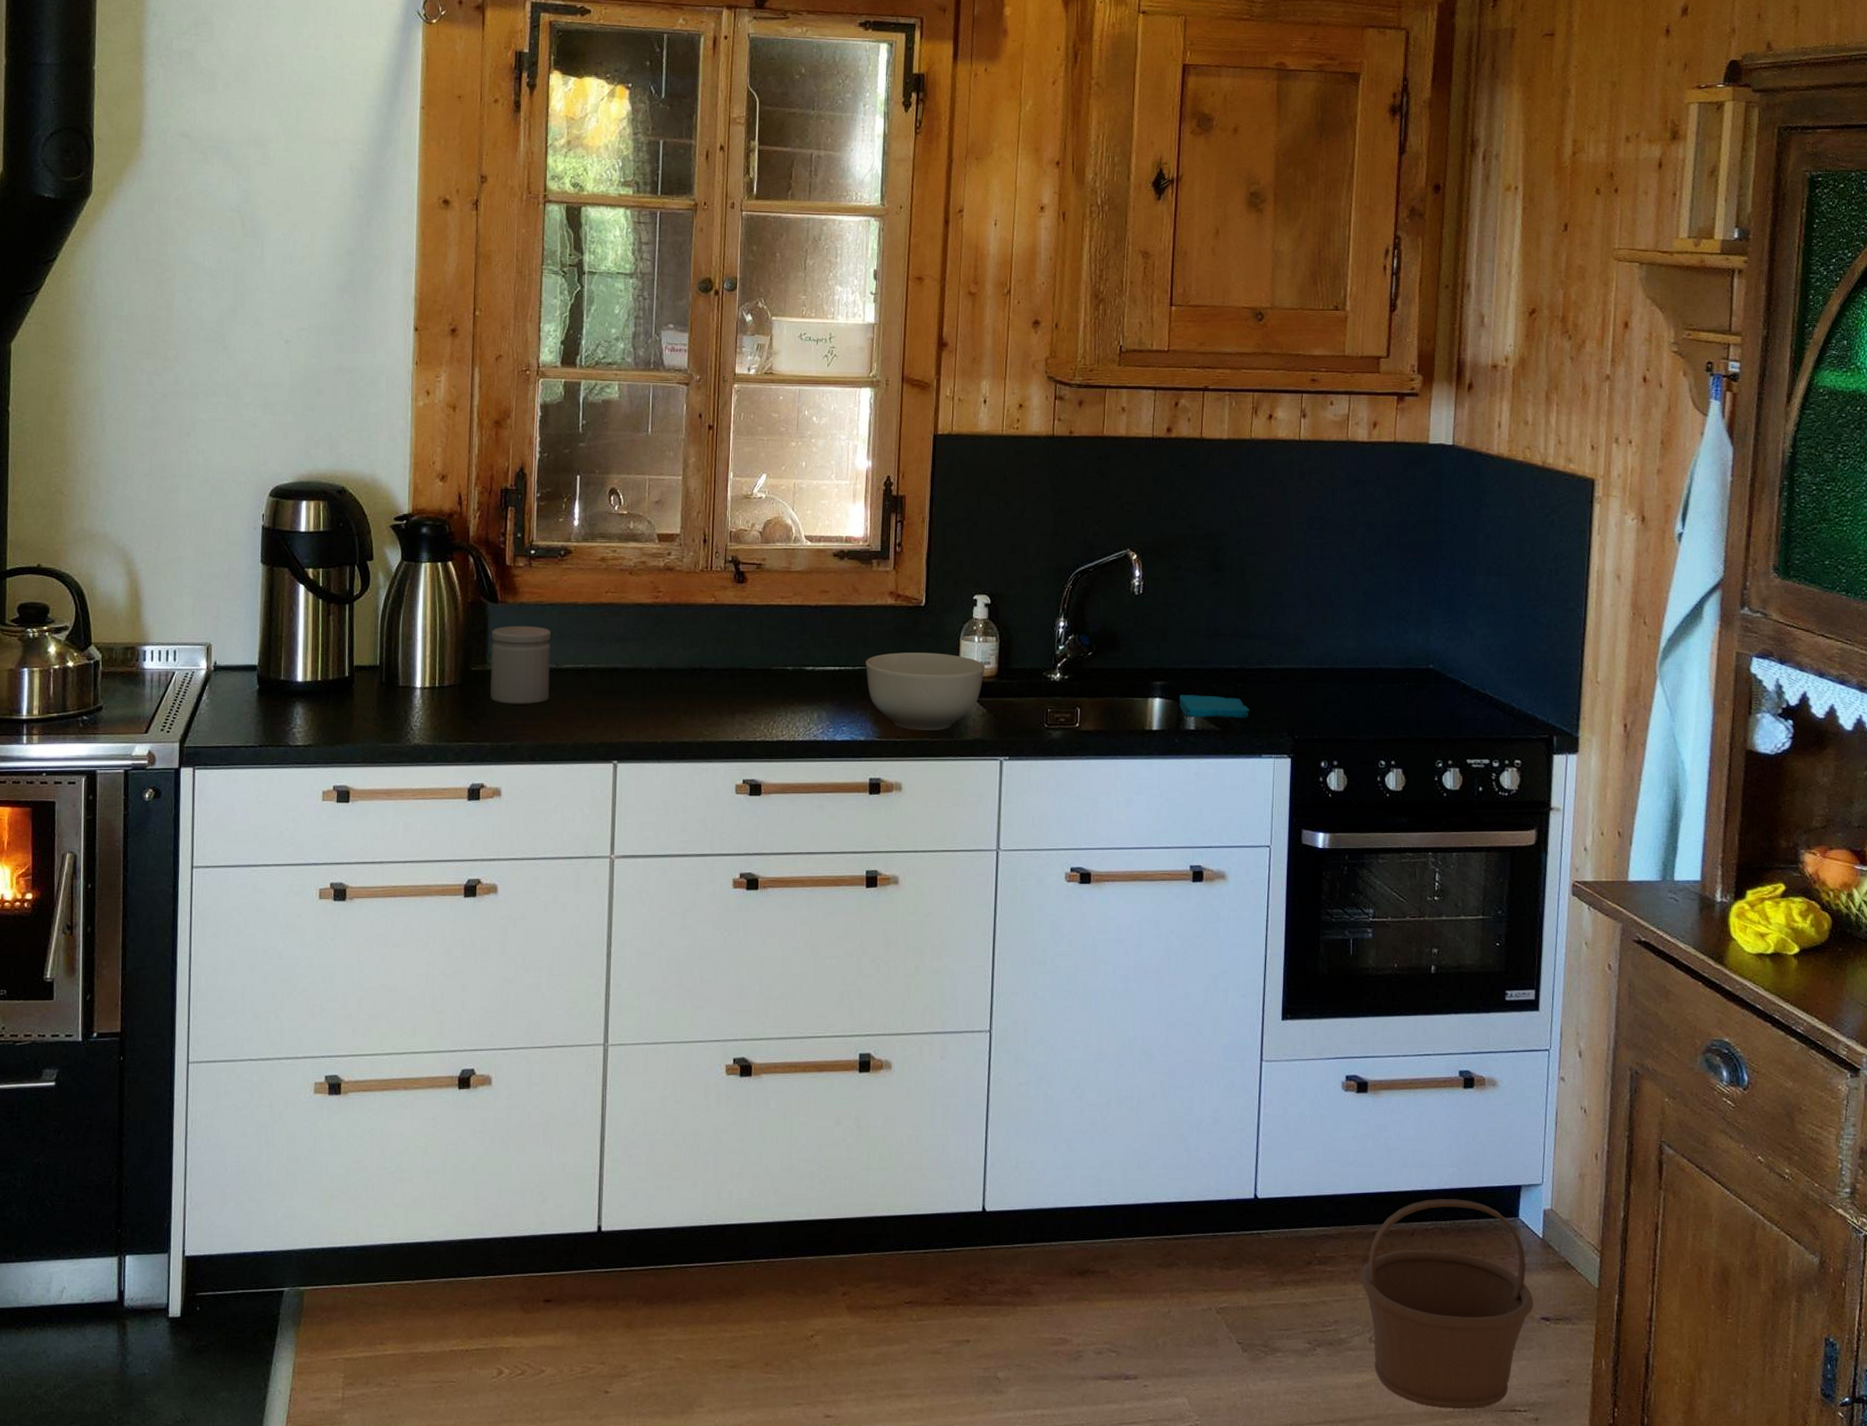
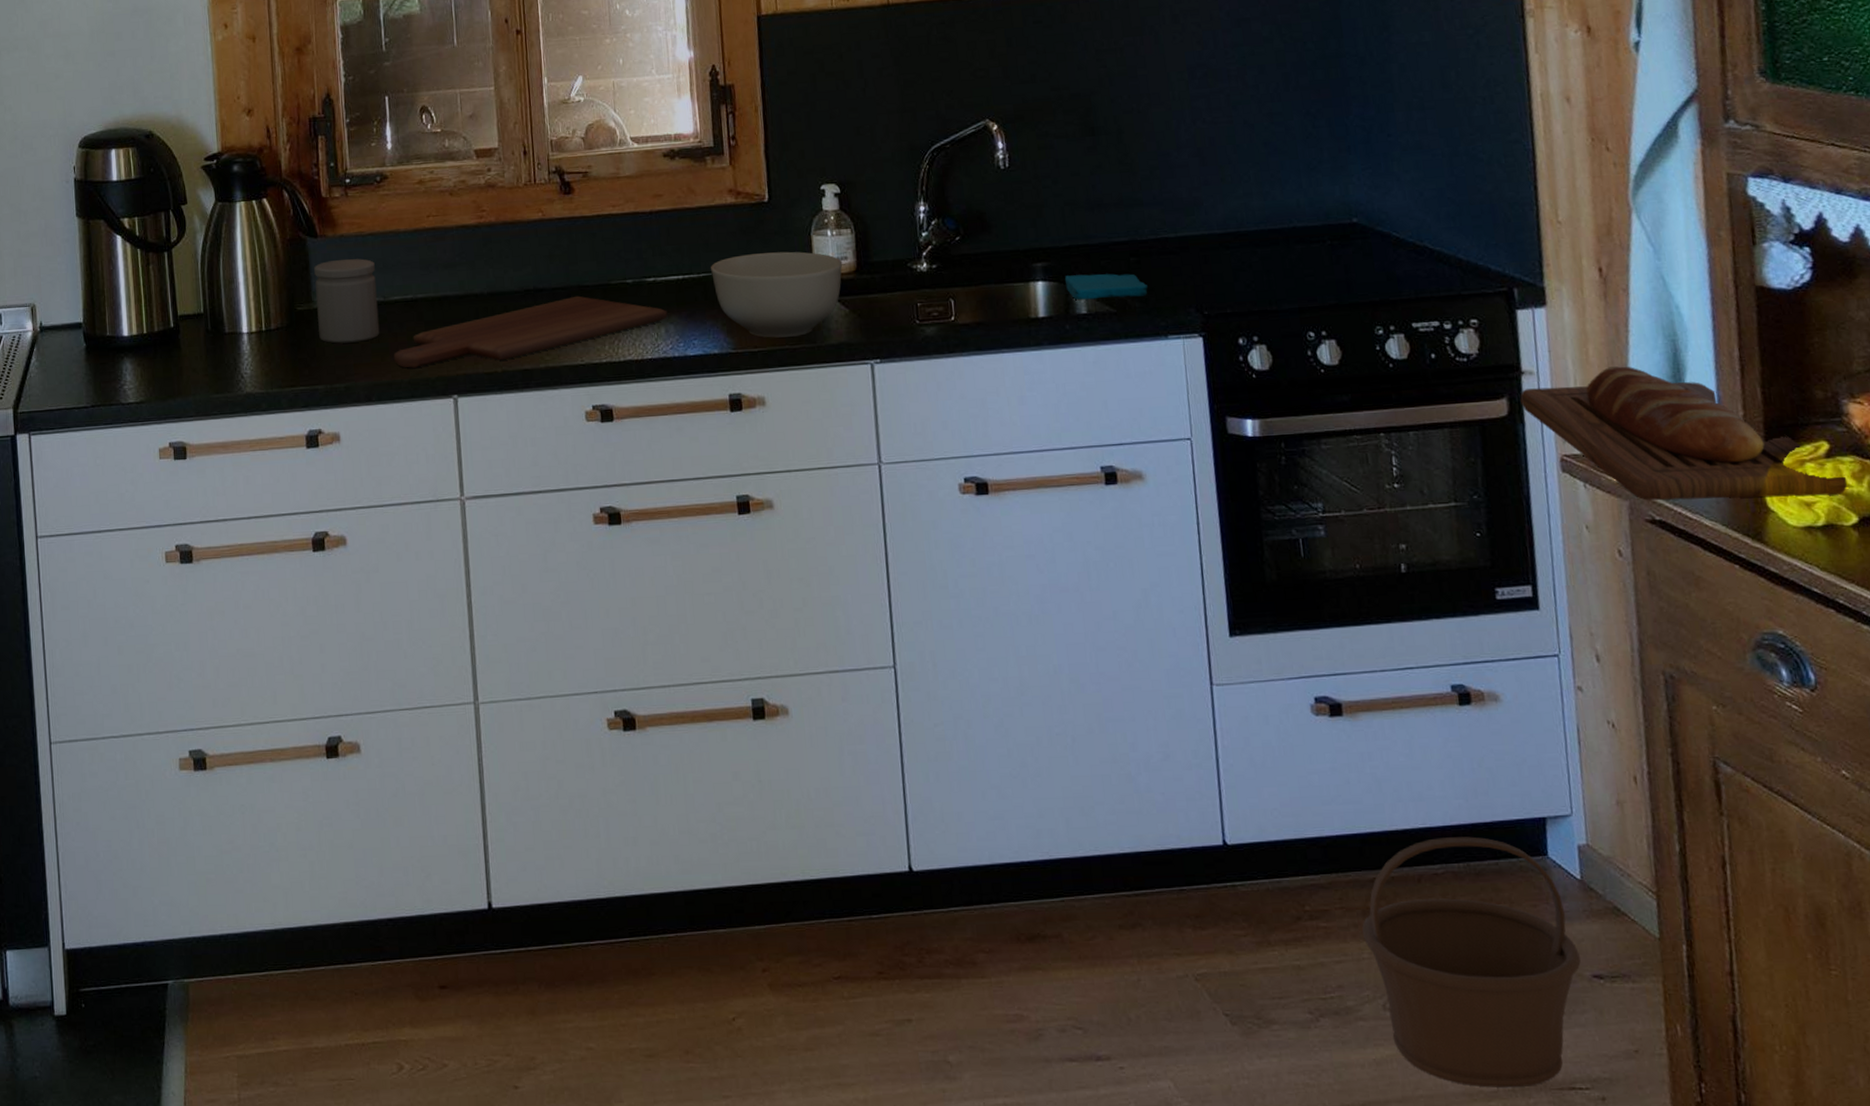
cutting board: none [560,677,822,733] -> present [393,295,668,368]
bread loaf: none [1547,808,1795,928] -> present [1520,365,1847,501]

